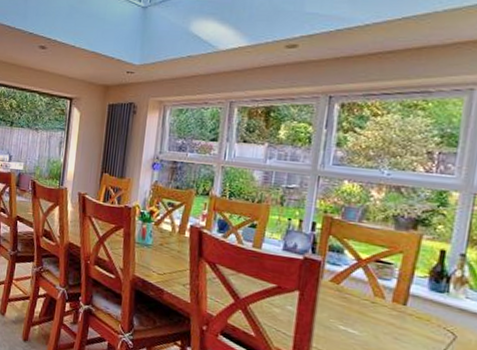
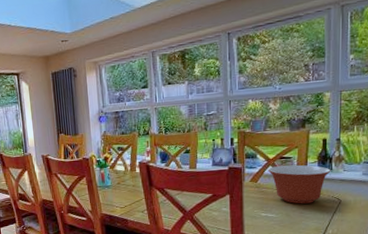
mixing bowl: none [356,269,447,330] -> present [267,165,331,204]

